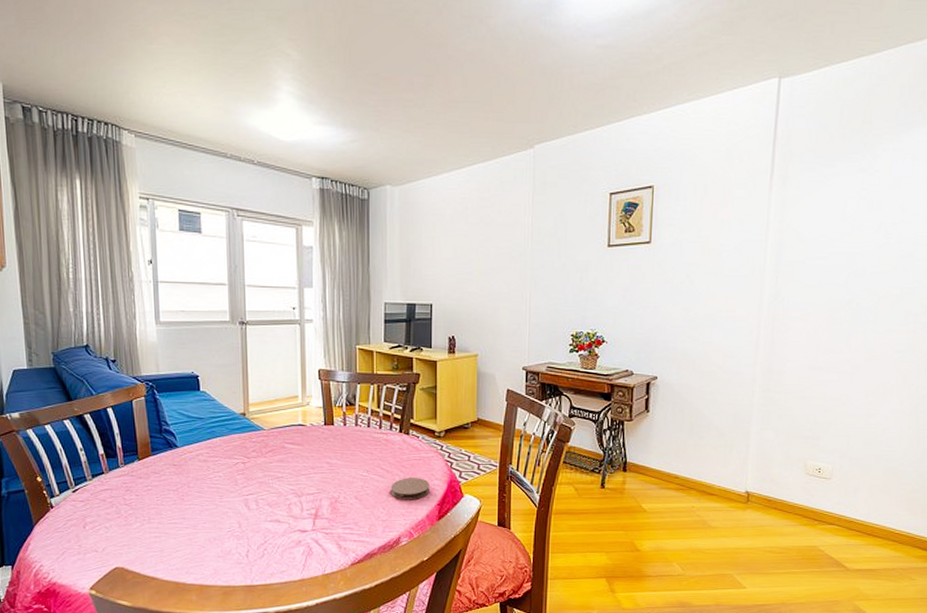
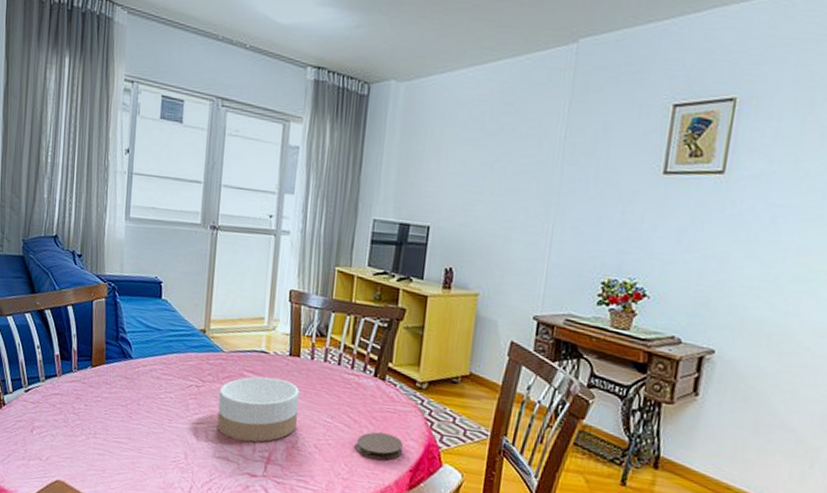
bowl: none [265,445,337,503] -> present [217,376,300,443]

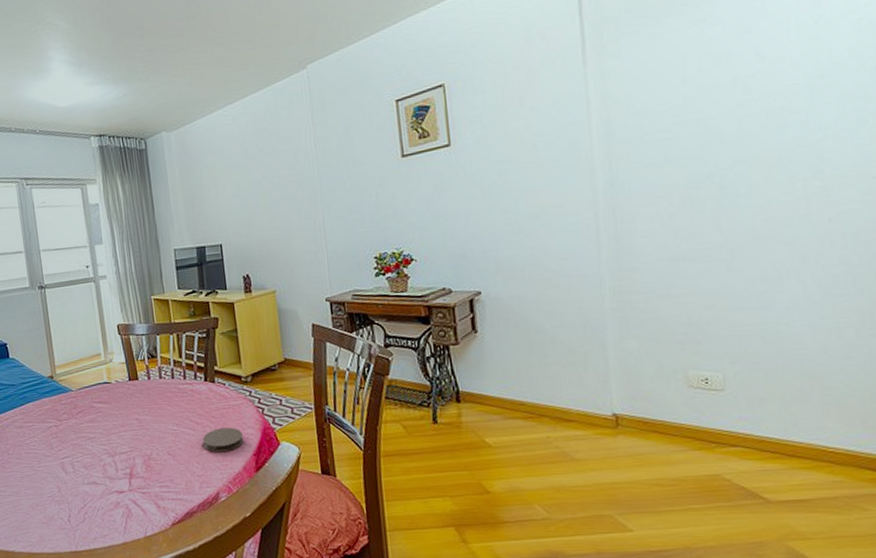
bowl: present [217,376,300,443] -> none [76,402,149,464]

